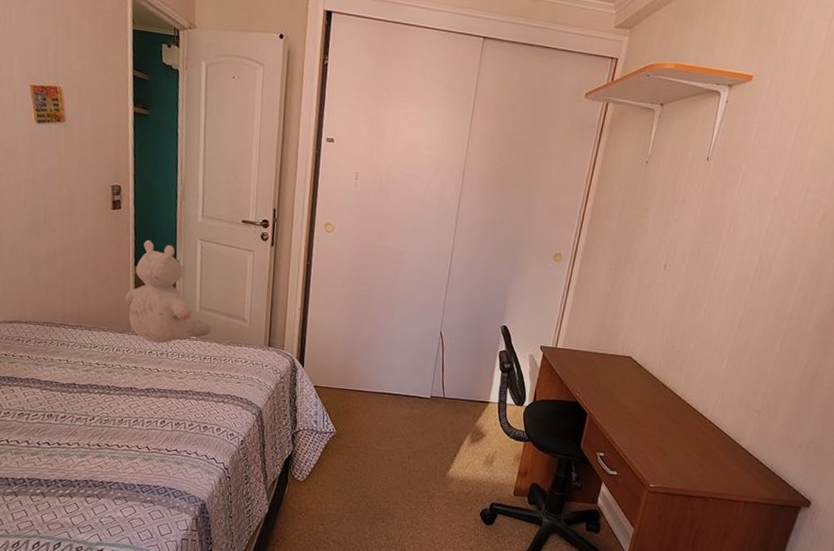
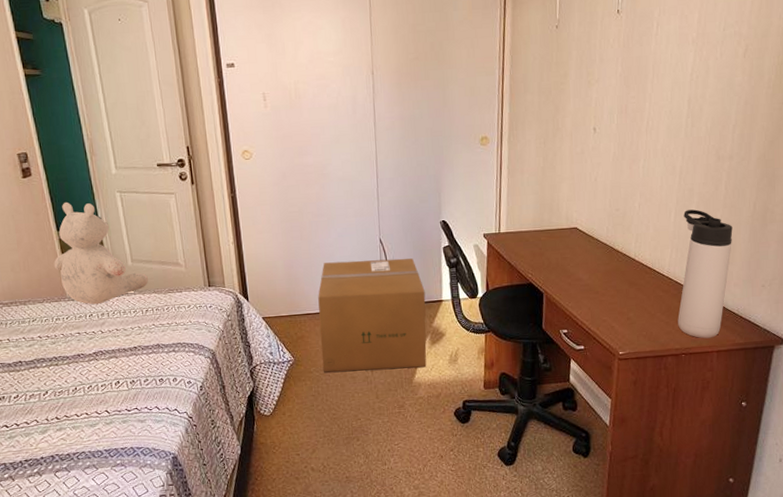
box: none [362,345,475,463] -> present [318,258,427,373]
thermos bottle: none [711,360,781,488] -> present [678,209,733,339]

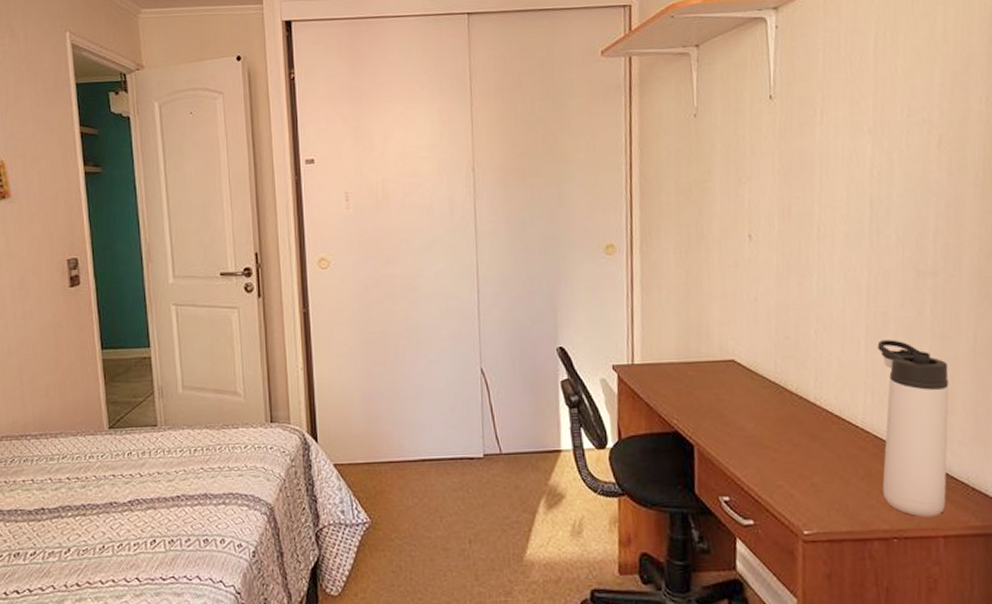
stuffed animal: present [54,202,148,305] -> none [94,316,200,441]
box: present [318,258,427,373] -> none [403,393,542,542]

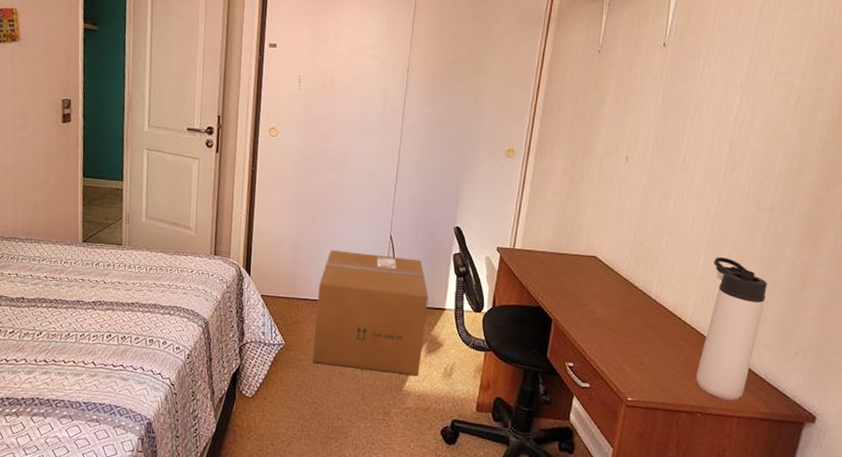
box: none [403,393,542,542] -> present [312,250,429,376]

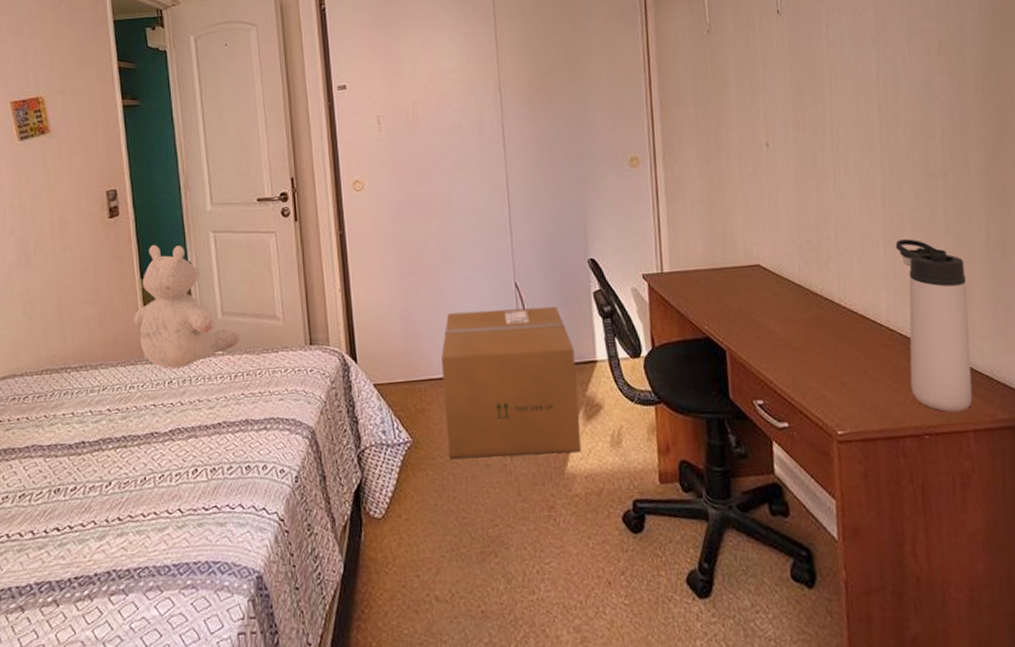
stuffed animal: none [73,151,158,255] -> present [133,245,240,369]

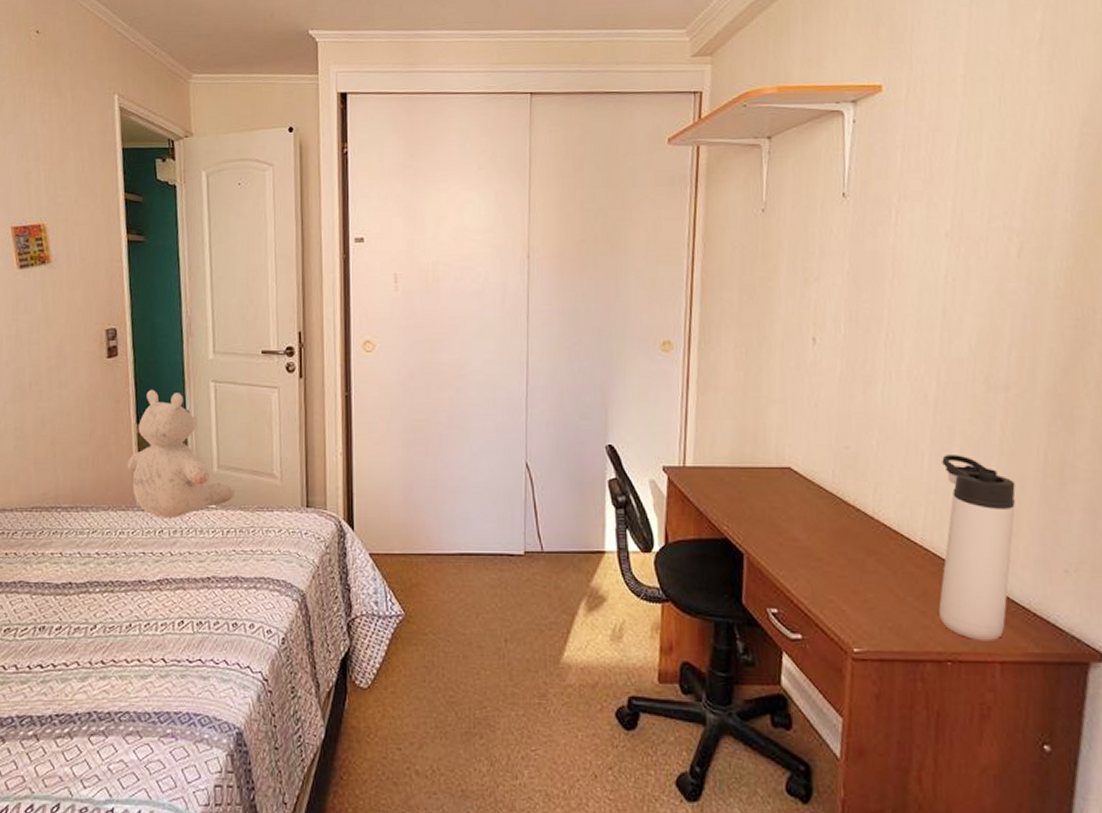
box: present [441,306,582,459] -> none [441,488,583,642]

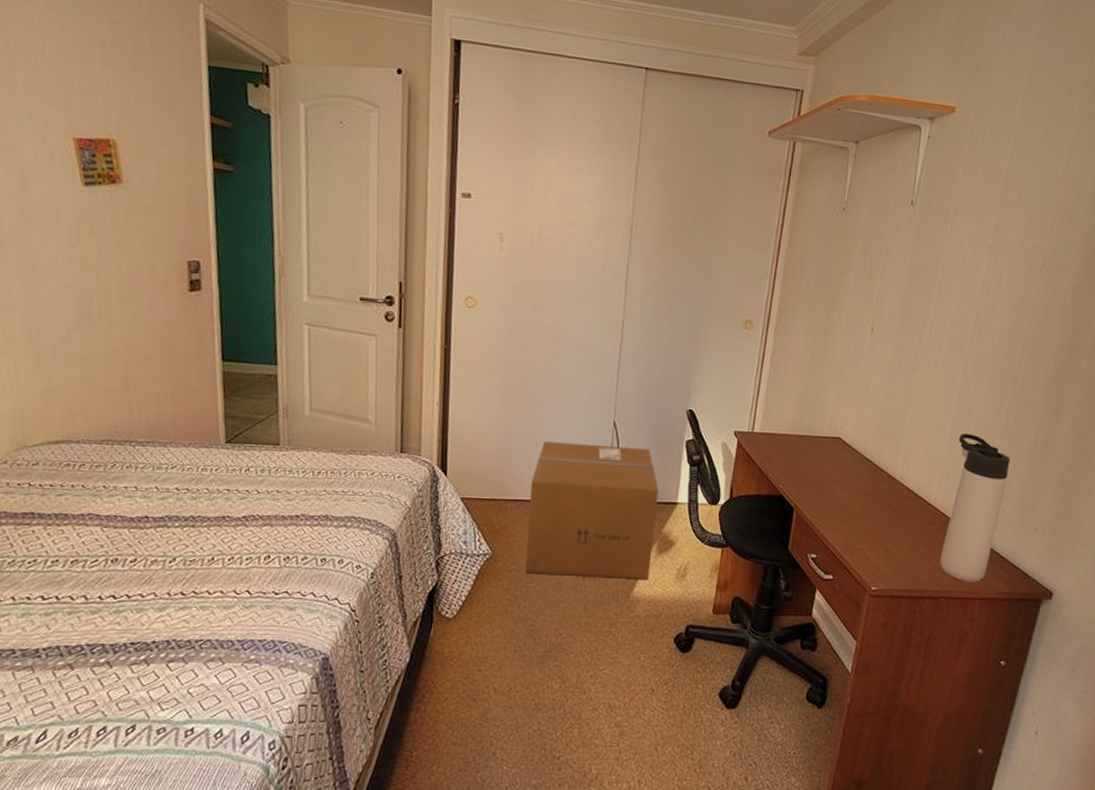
stuffed animal: present [127,390,234,519] -> none [211,328,327,458]
box: none [441,488,583,642] -> present [525,441,659,579]

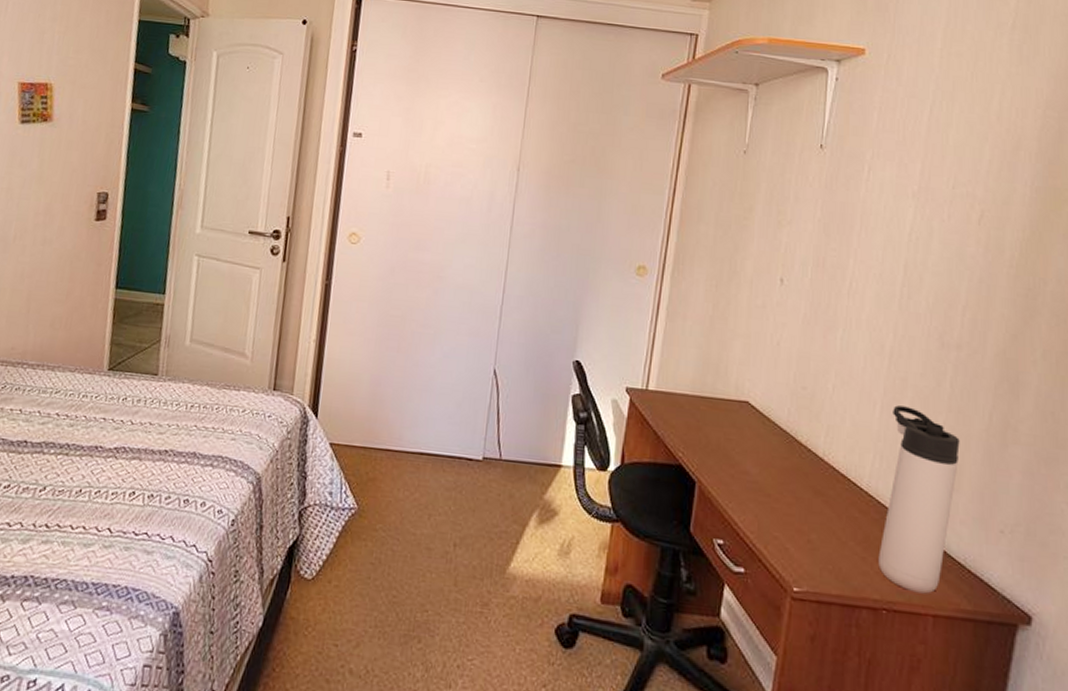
box: present [525,441,659,579] -> none [391,387,541,554]

